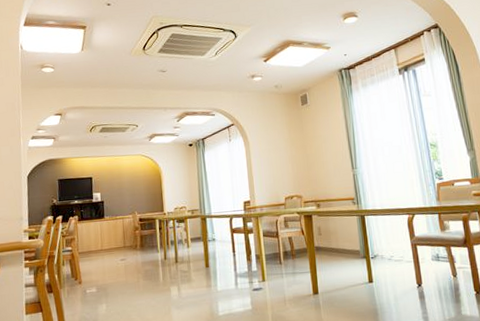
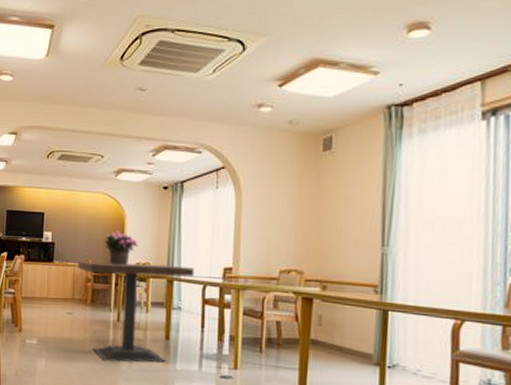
dining table: none [125,205,222,296] -> present [77,261,194,363]
potted flower: none [145,184,174,212] -> present [103,230,138,265]

